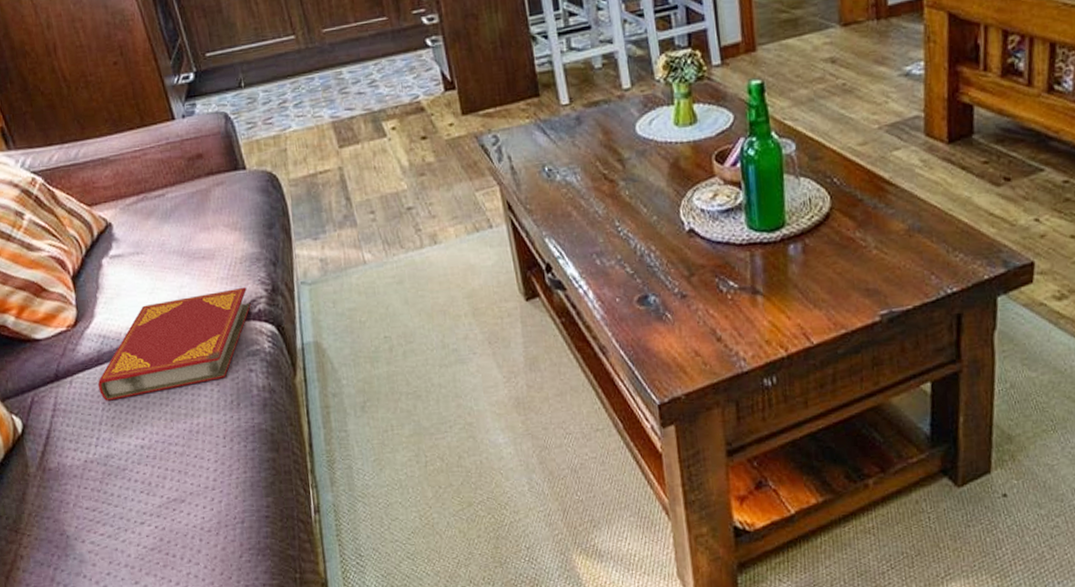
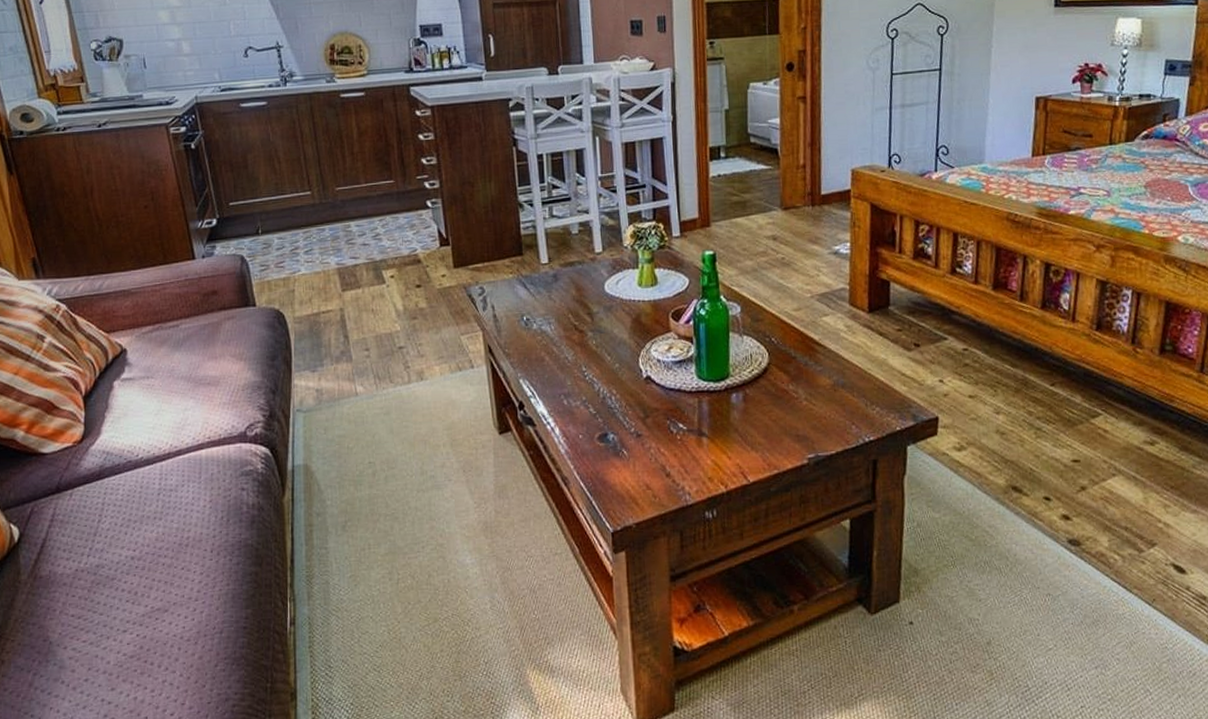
hardback book: present [97,287,251,401] -> none [96,412,249,514]

